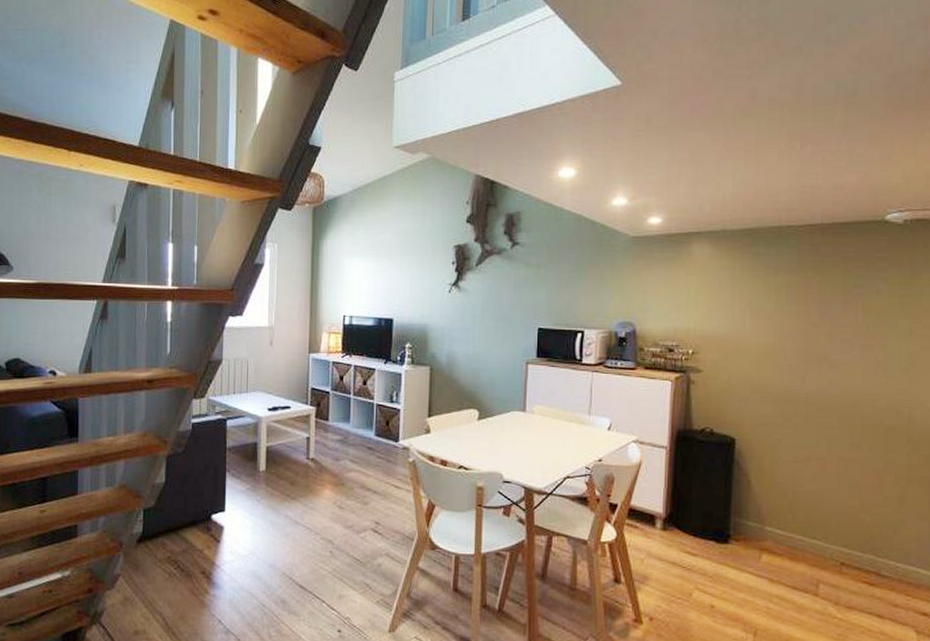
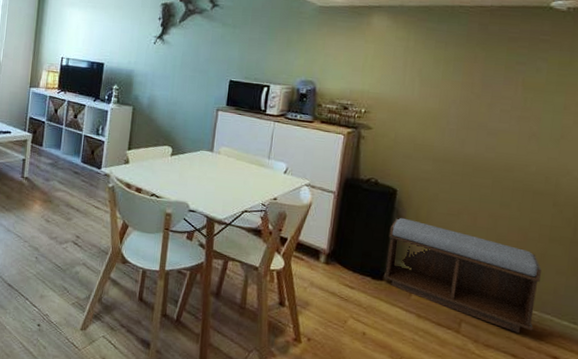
bench: none [728,469,902,590] -> present [383,217,542,333]

